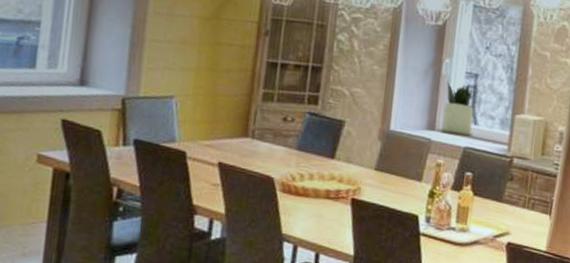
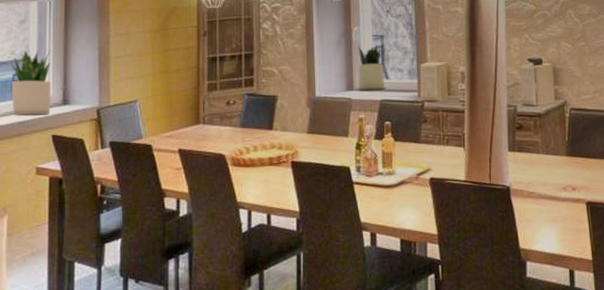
planter: none [13,11,70,95] -> present [11,50,51,117]

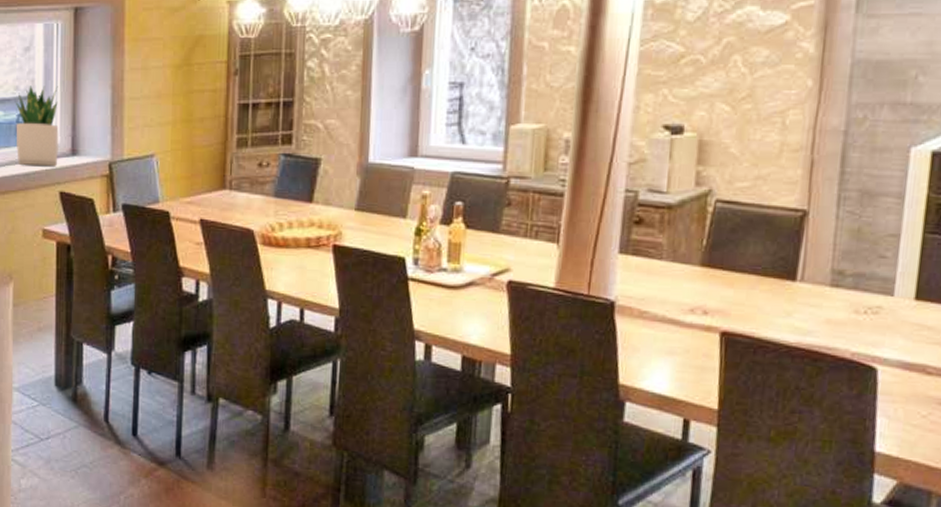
planter: present [357,45,387,92] -> none [422,96,462,161]

